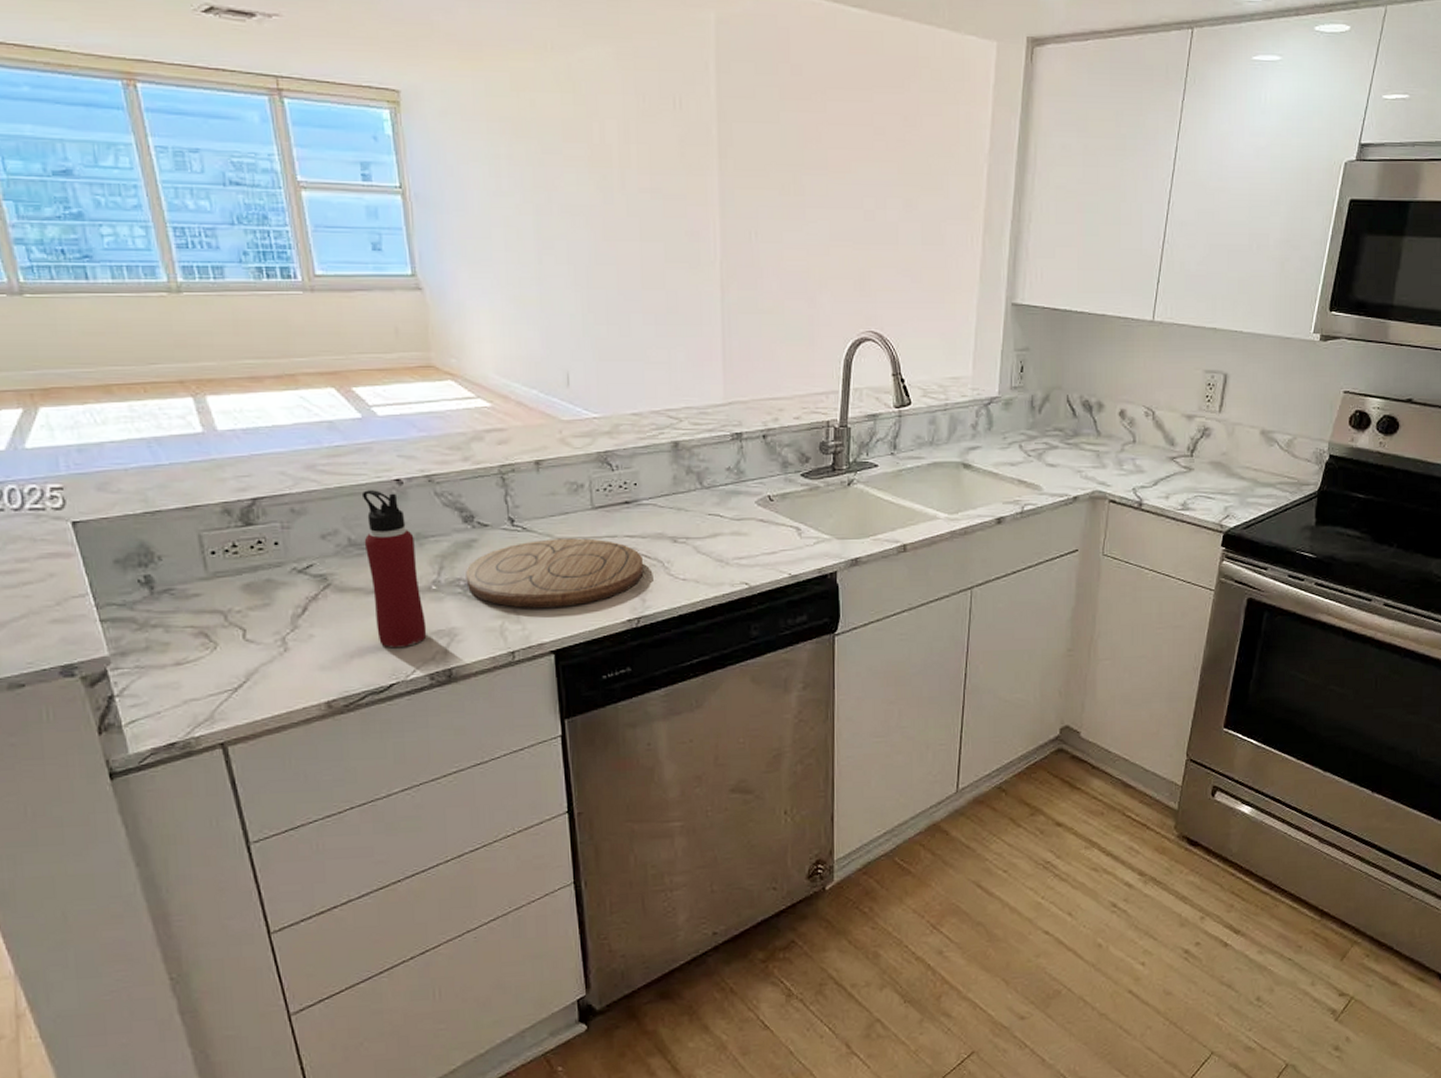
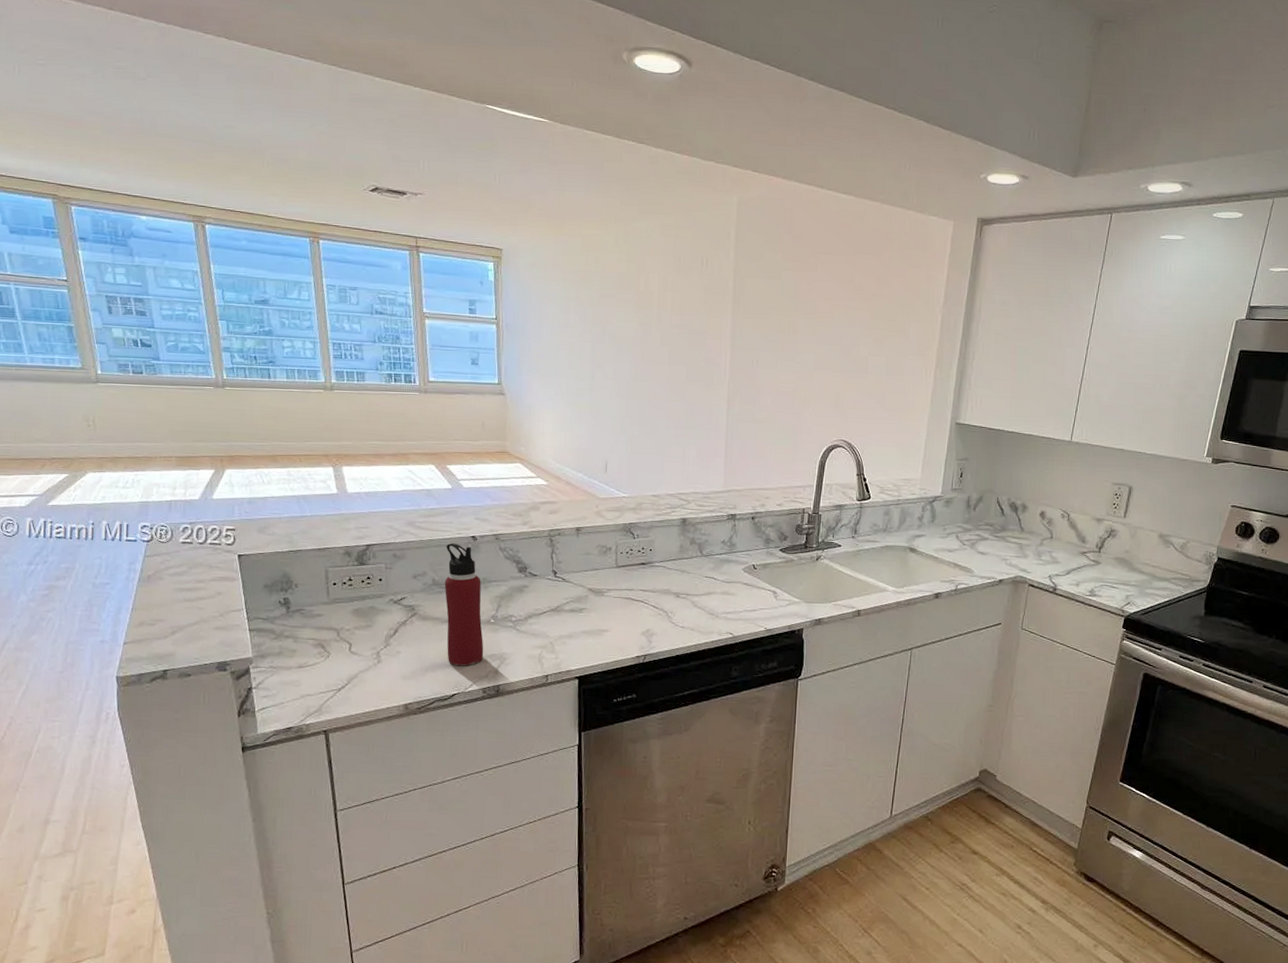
cutting board: present [466,538,644,608] -> none [517,589,652,643]

